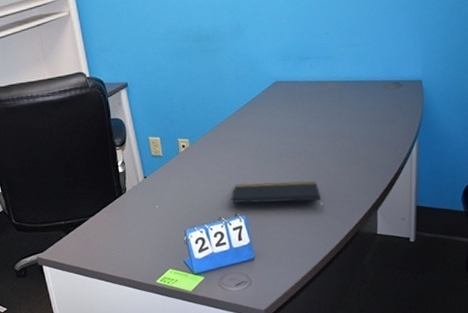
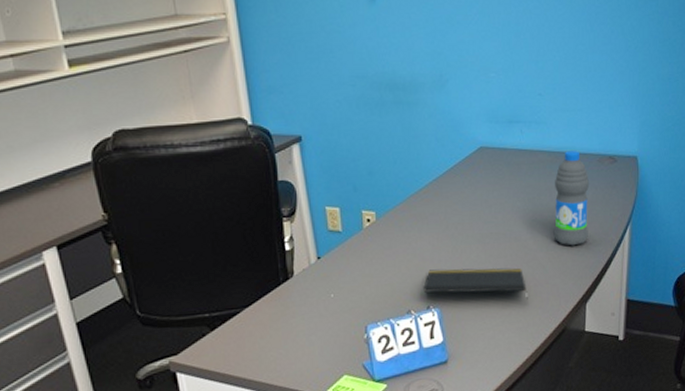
water bottle: none [344,79,377,161] -> present [553,151,589,246]

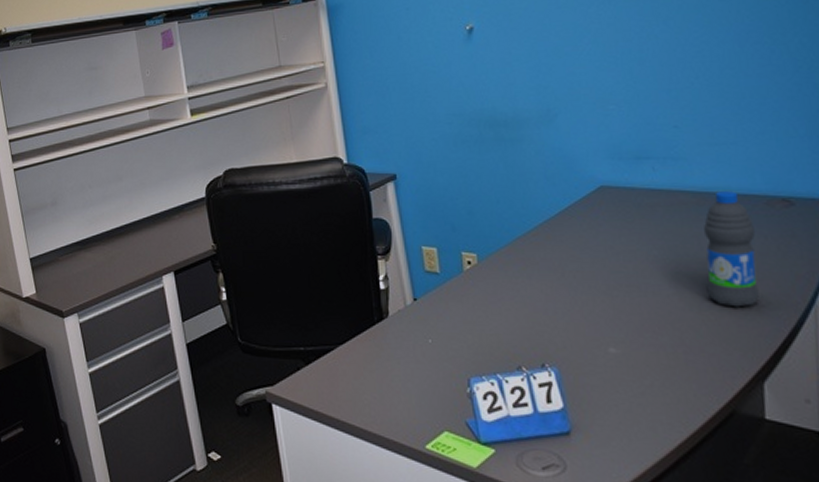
notepad: present [423,267,528,300] -> none [536,322,676,369]

